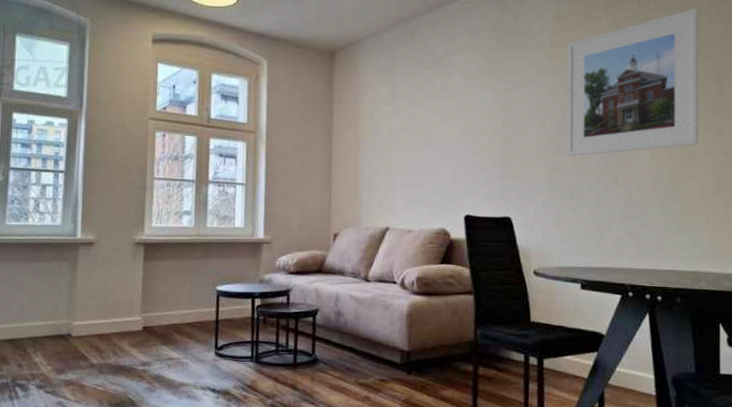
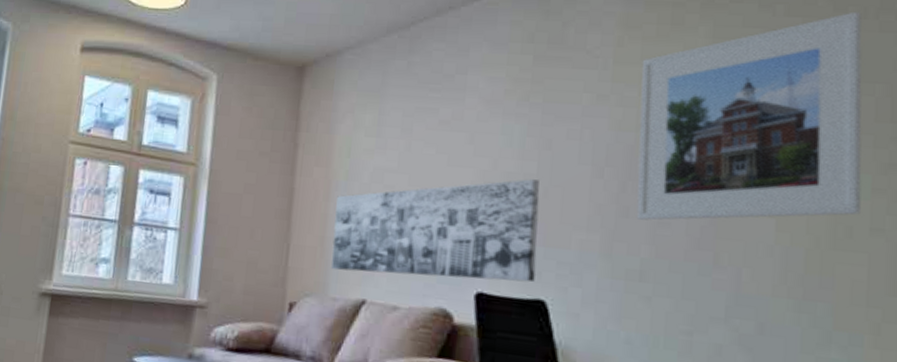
wall art: none [362,131,505,207] -> present [331,179,540,282]

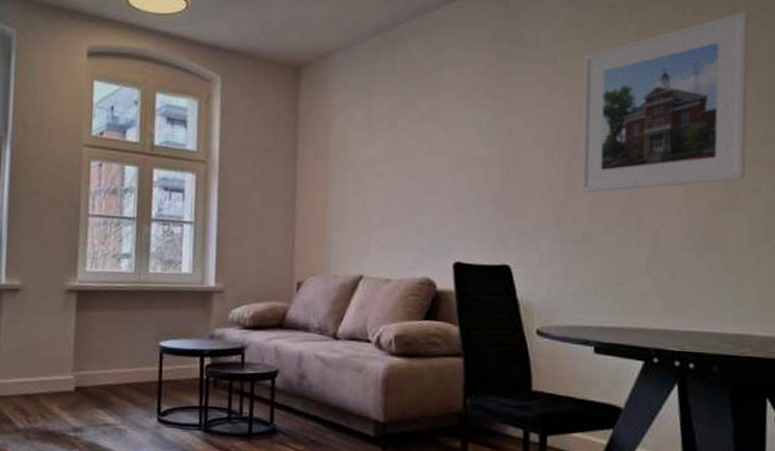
wall art: present [331,179,540,282] -> none [332,162,504,251]

